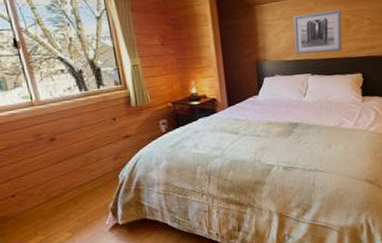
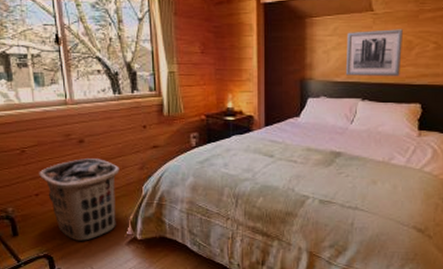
clothes hamper: none [12,154,97,234] -> present [39,158,120,241]

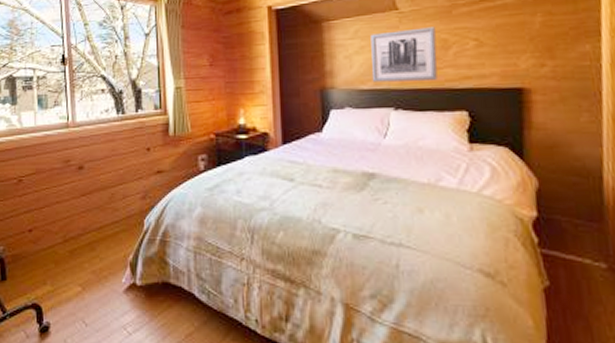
clothes hamper: present [39,158,120,241] -> none [34,187,120,287]

